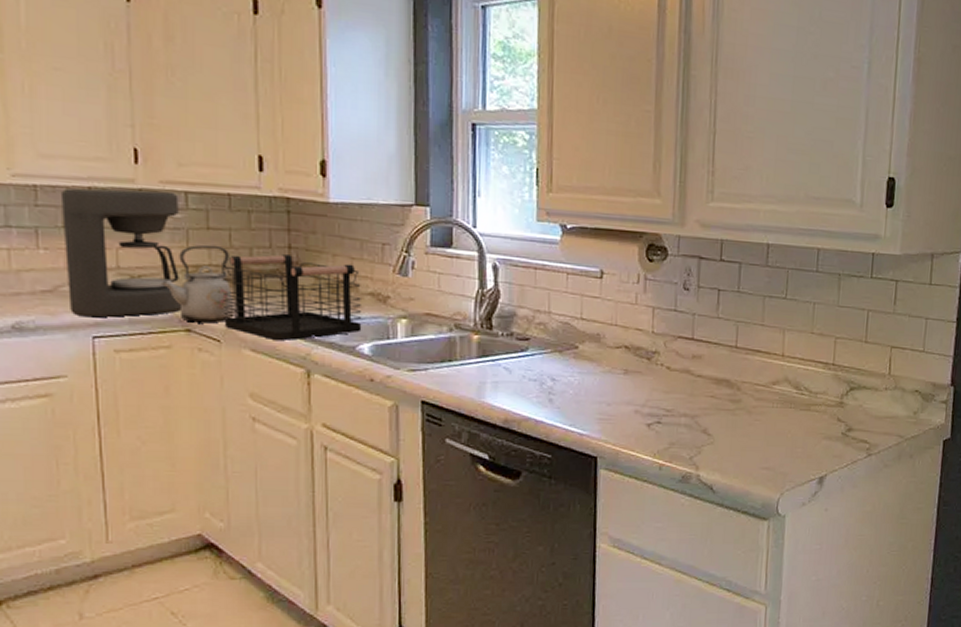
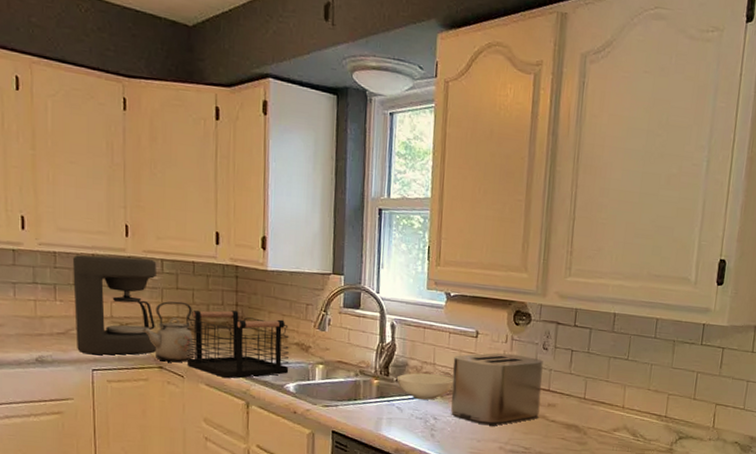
bowl: none [502,324,575,357] -> present [396,373,454,400]
toaster: none [572,296,685,385] -> present [451,353,543,426]

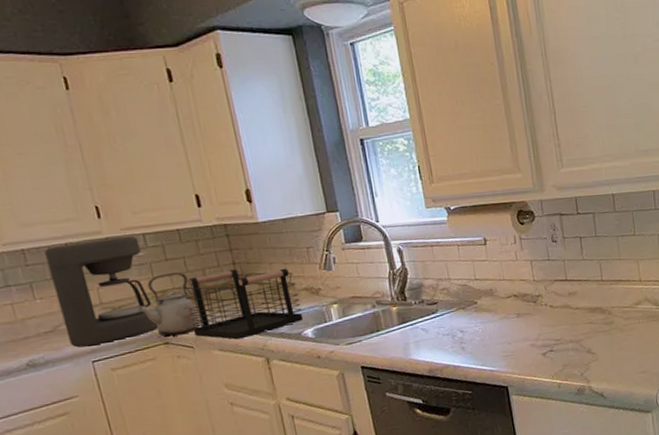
bowl: present [396,373,454,400] -> none [414,288,473,317]
toaster: present [451,353,543,426] -> none [467,252,562,327]

